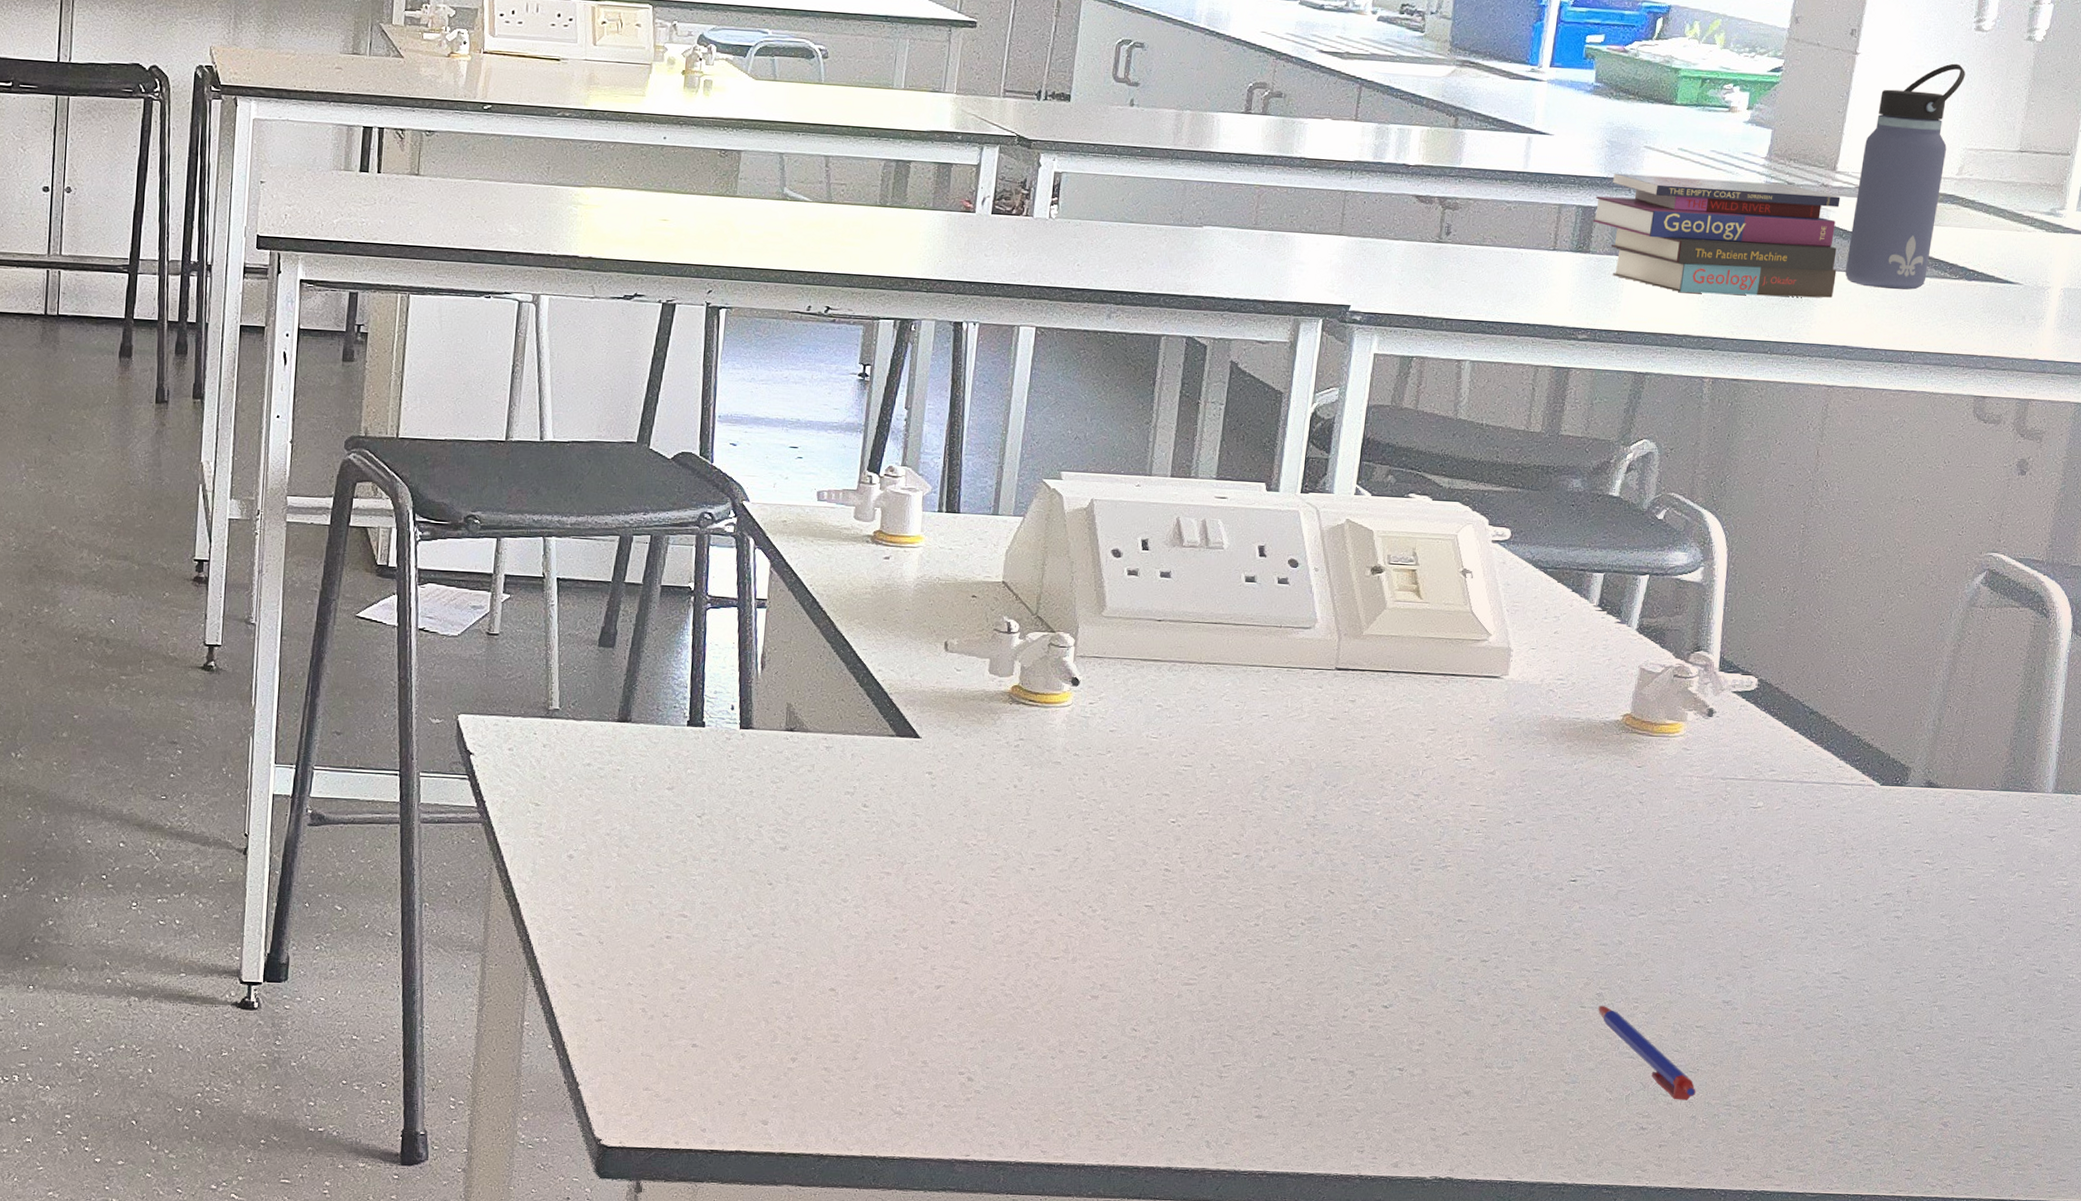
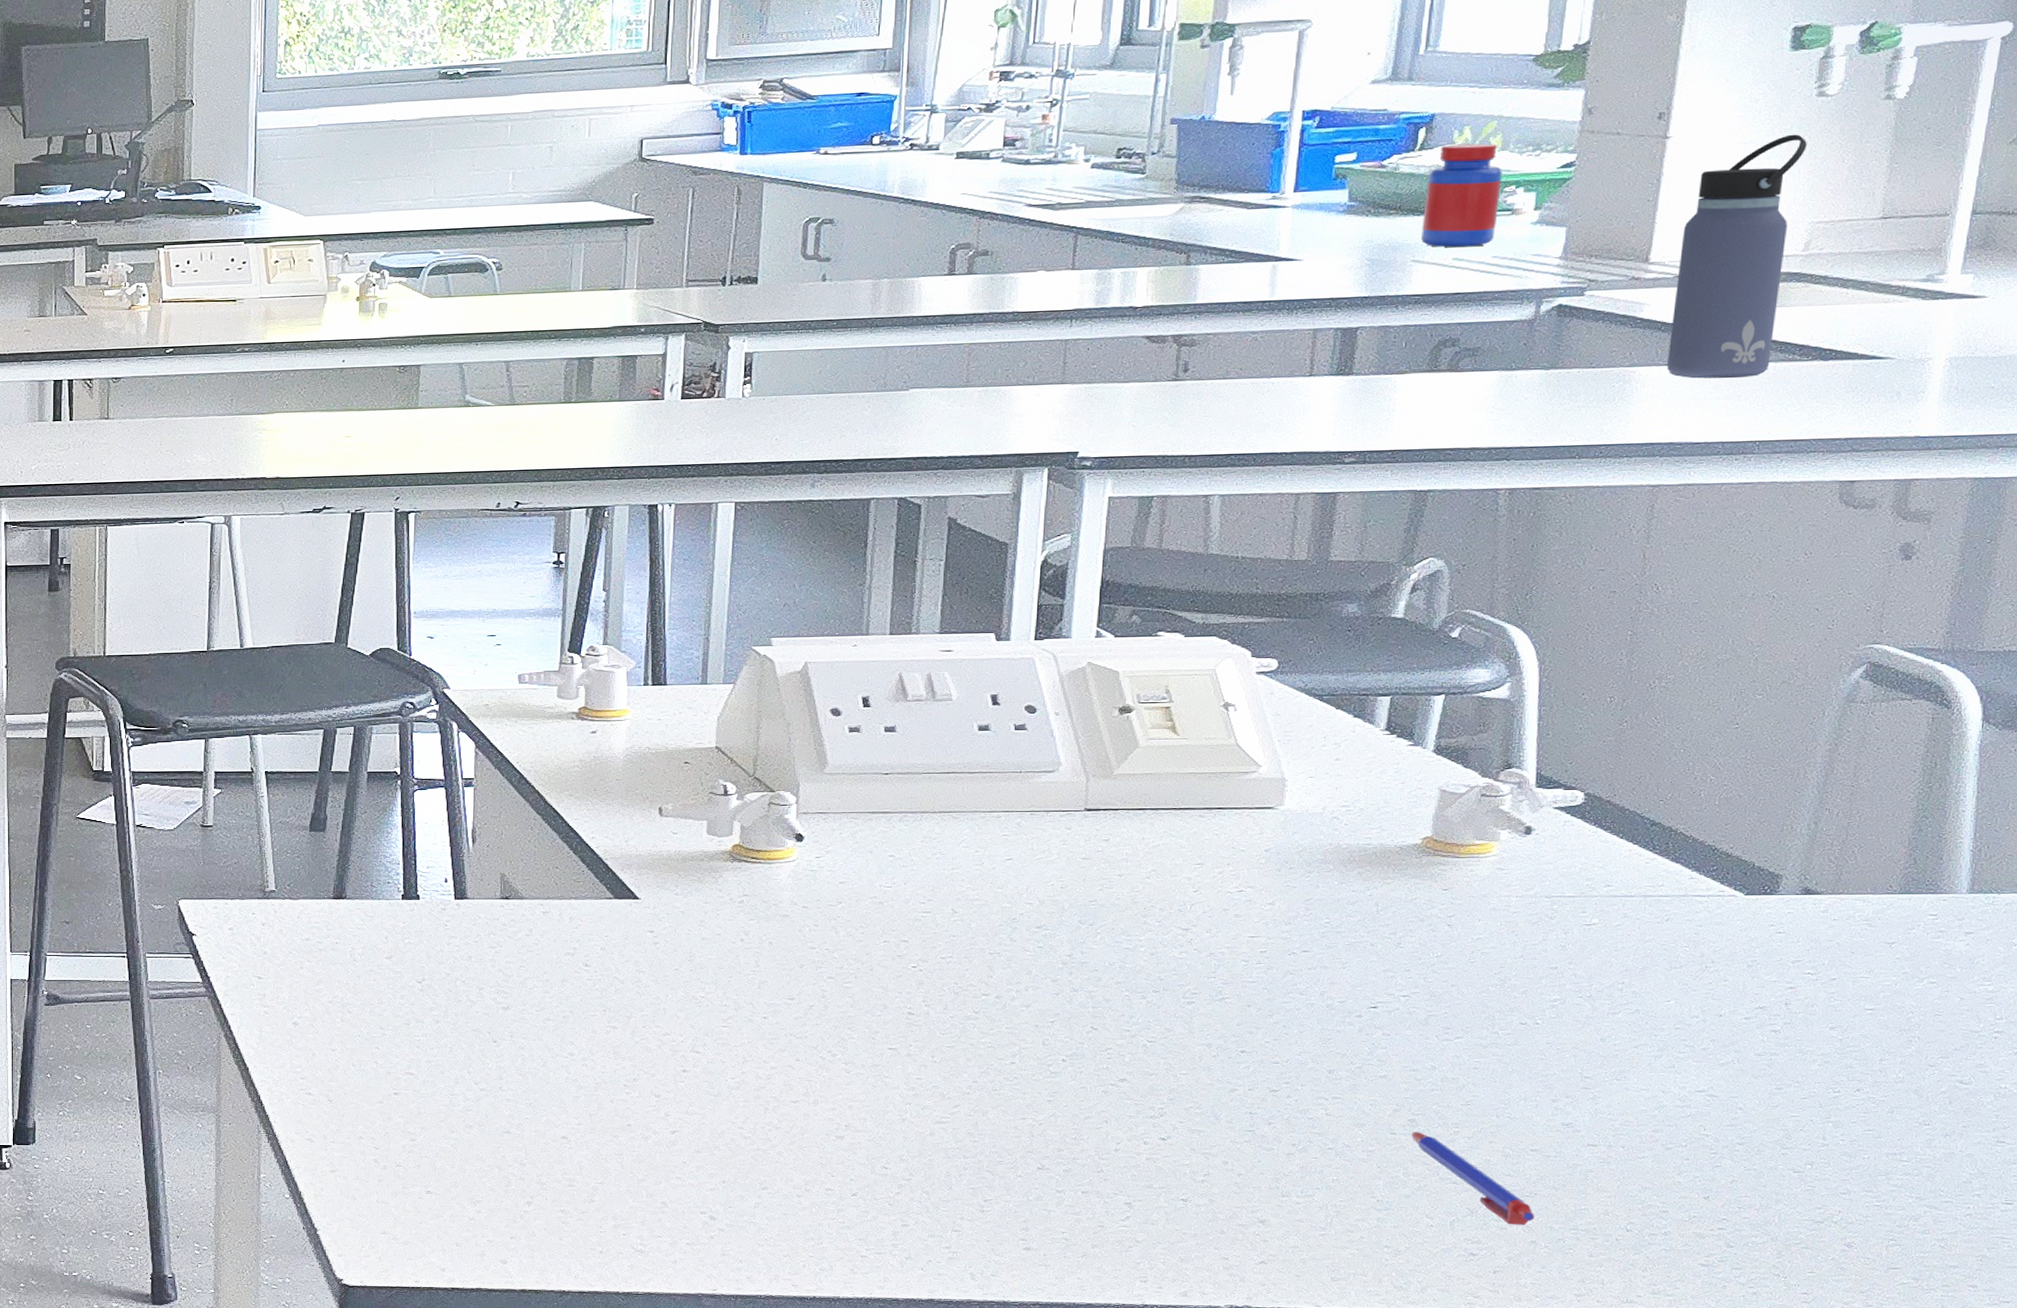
books: present [1592,173,1841,298] -> none [1354,282,1656,405]
jar: none [1653,37,1723,139] -> present [1421,143,1503,248]

